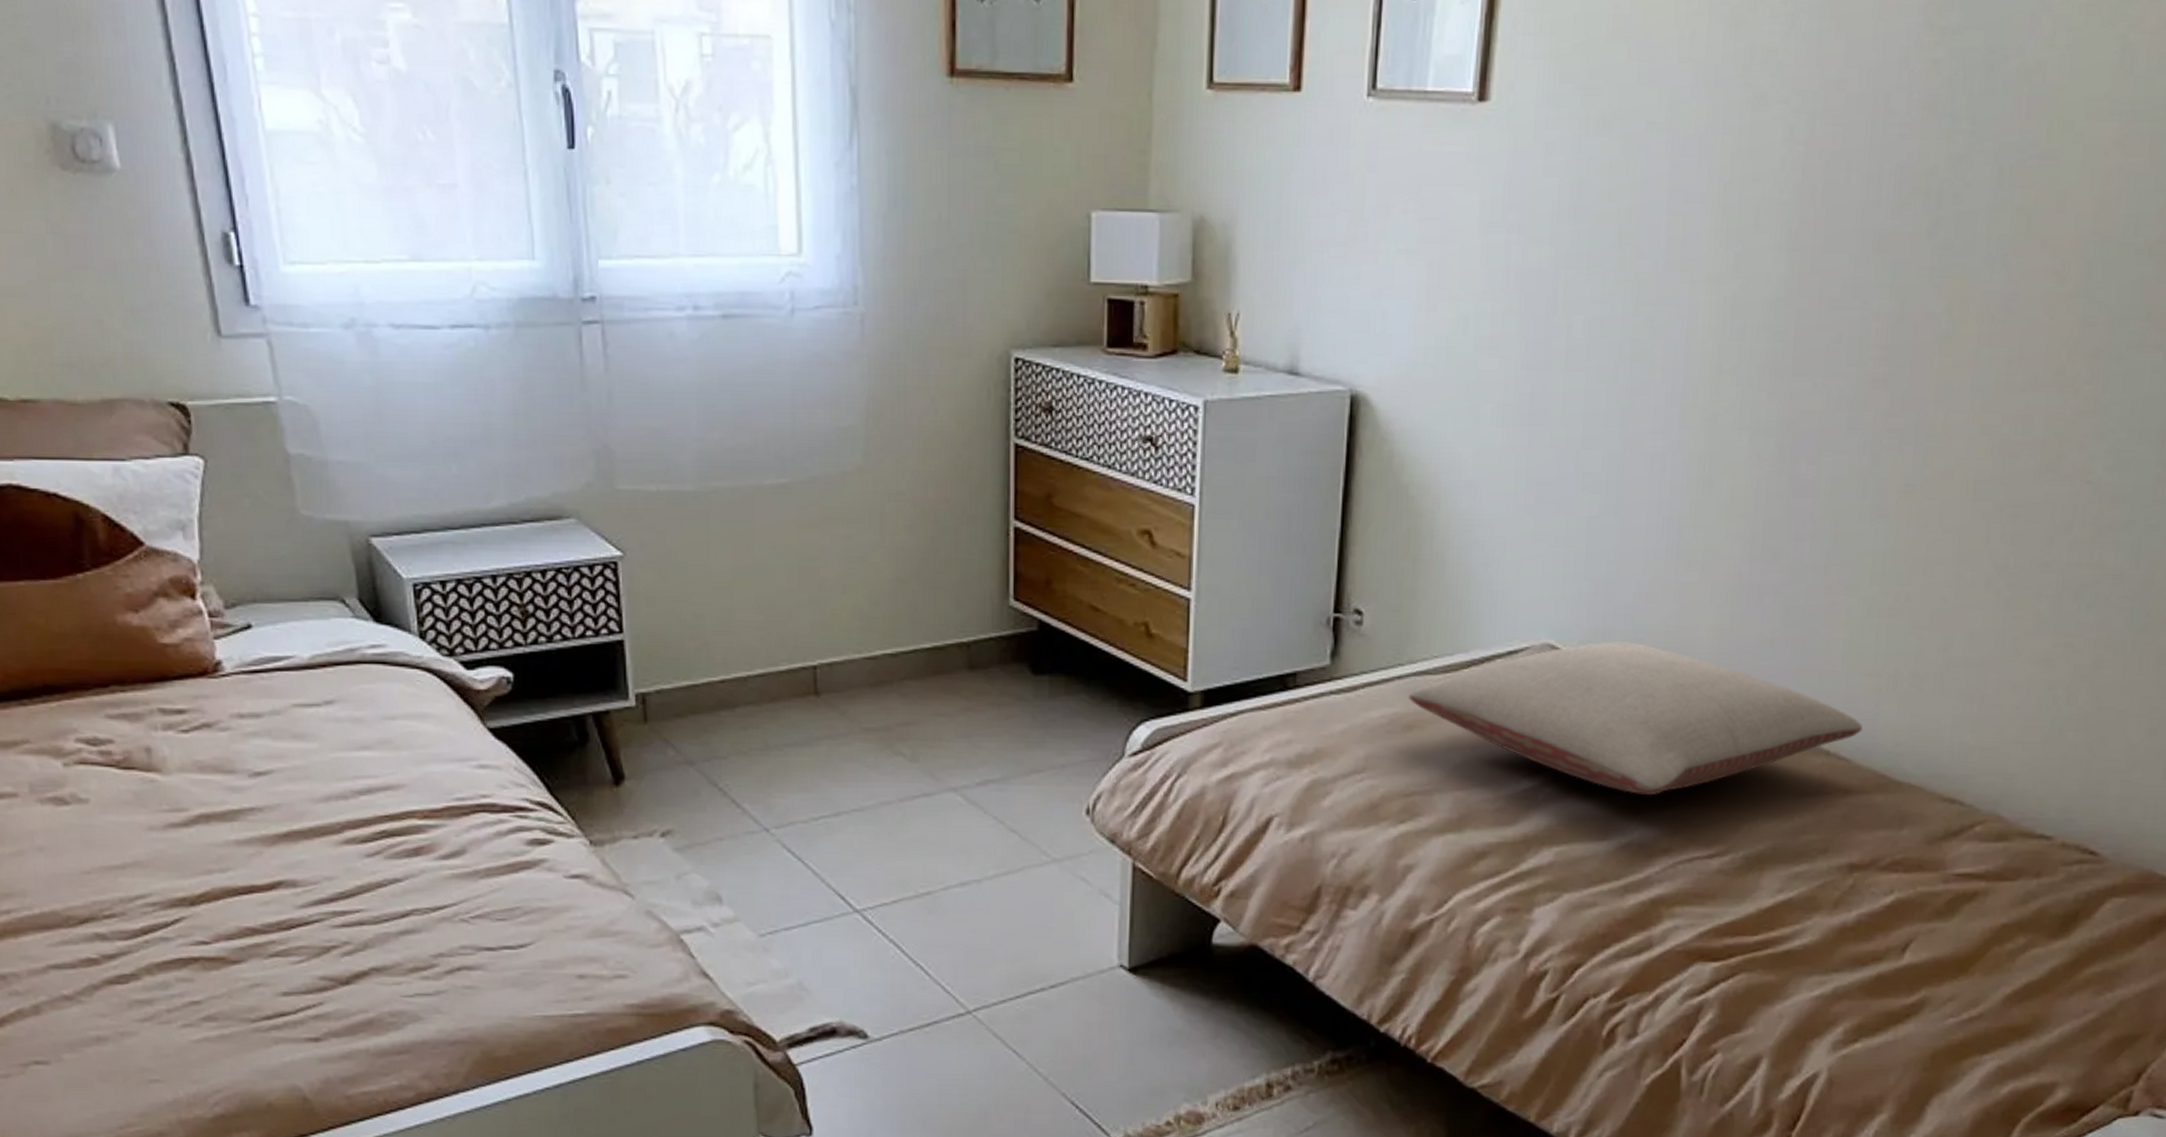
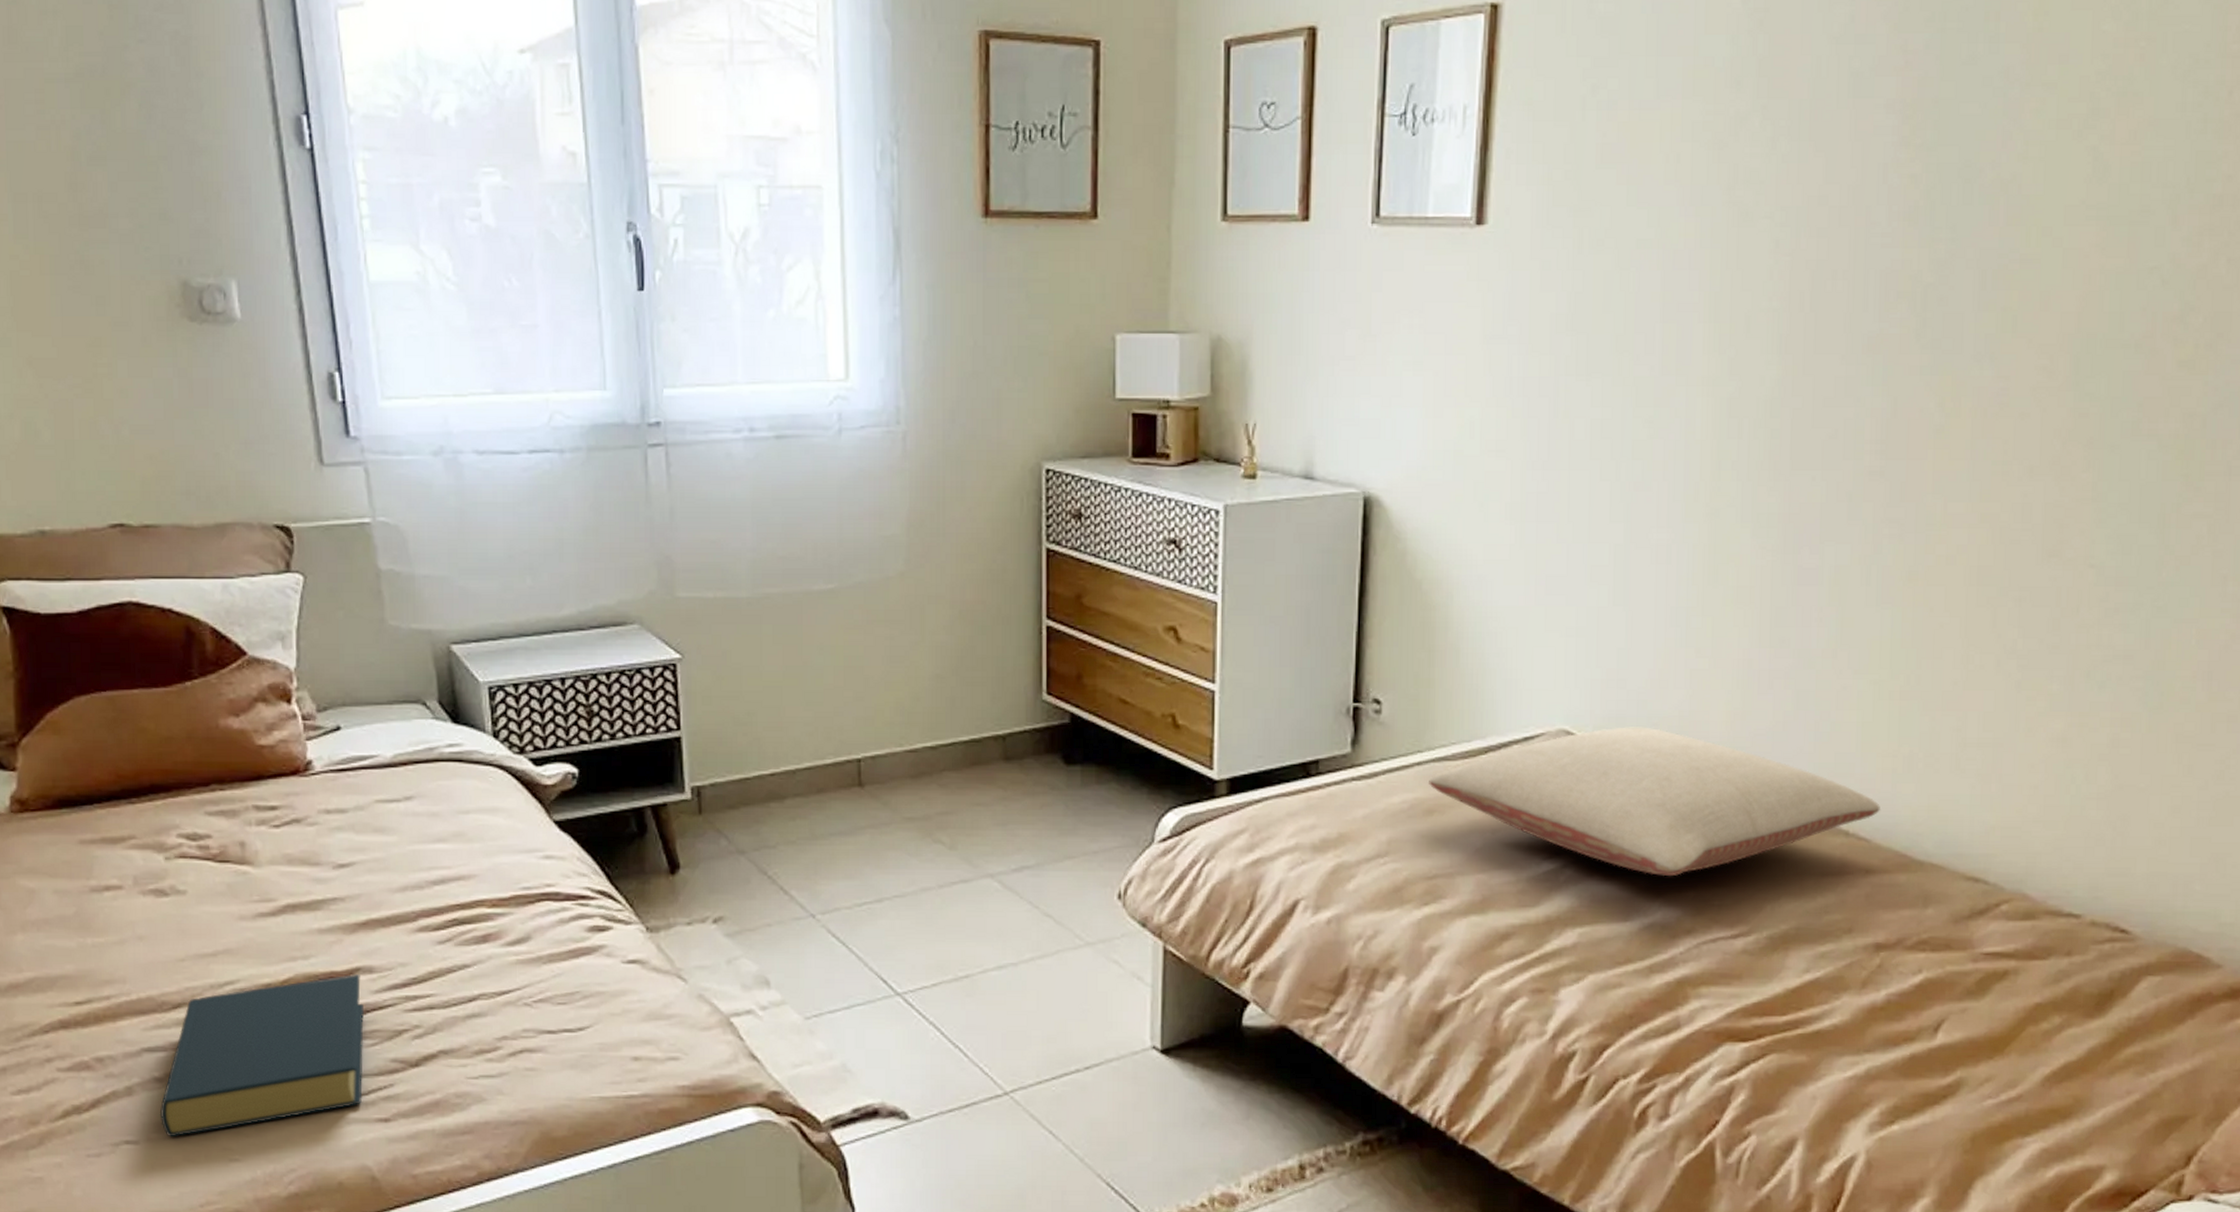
hardback book: none [70,888,291,1058] -> present [159,974,365,1138]

